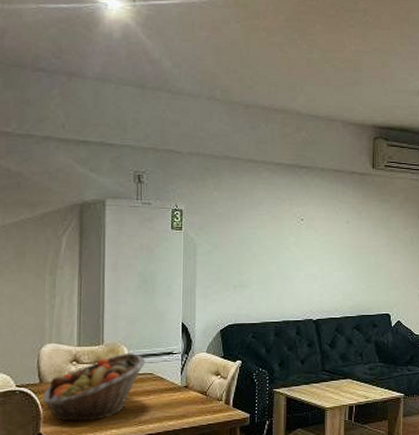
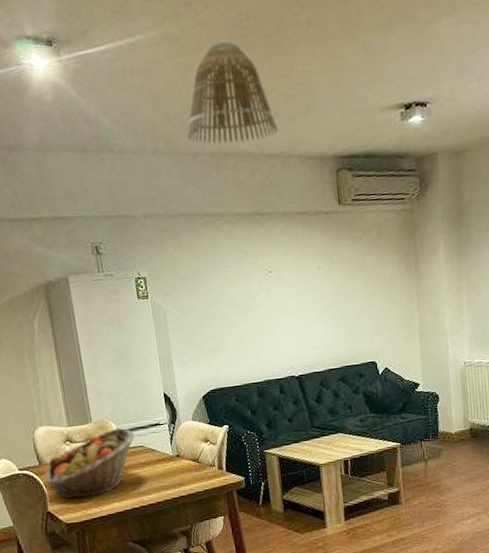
lamp shade: none [243,15,326,101] -> present [187,41,278,144]

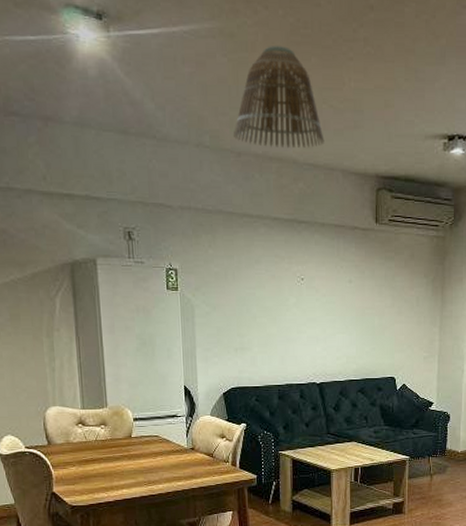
fruit basket: present [44,427,135,499] -> none [52,415,151,482]

